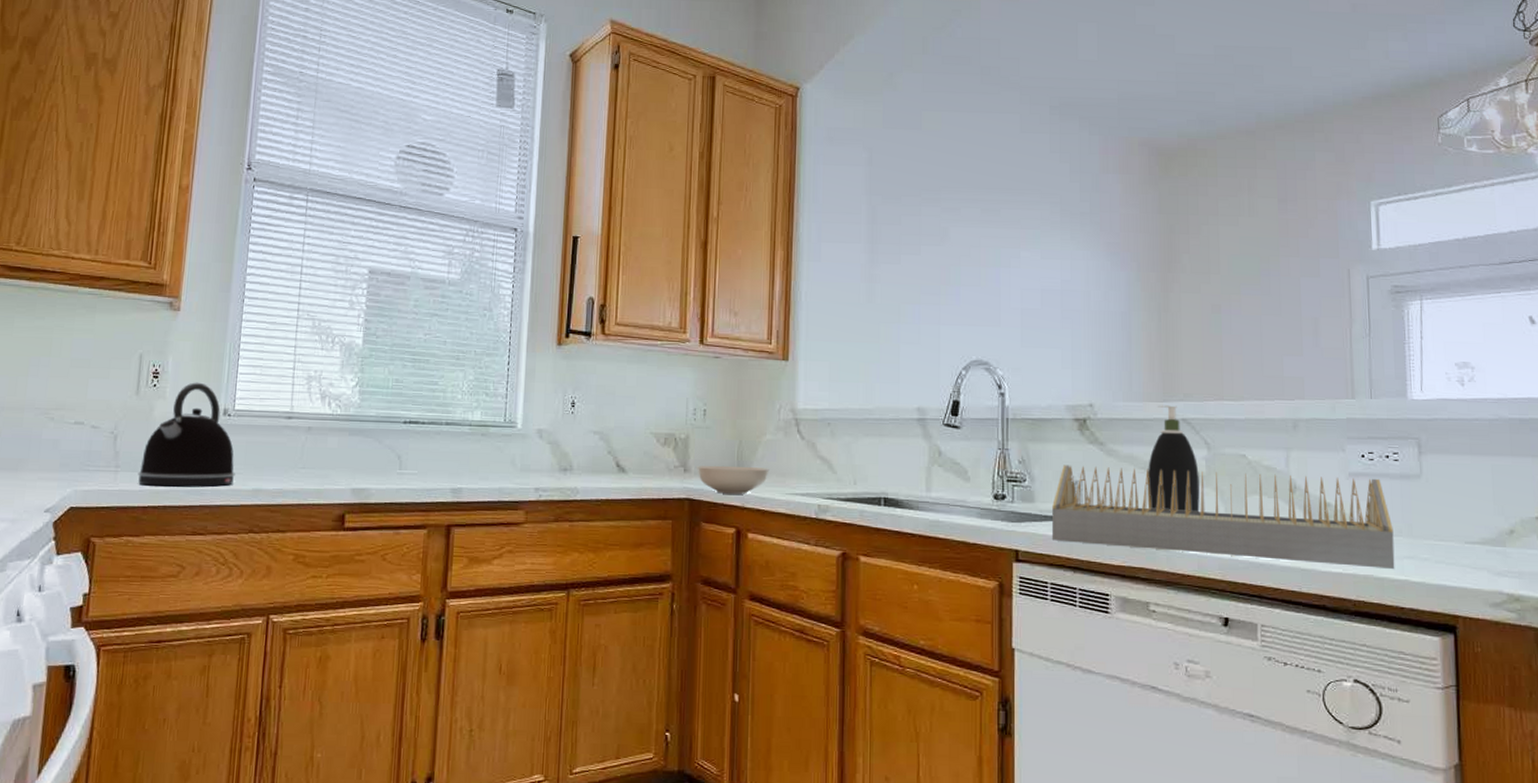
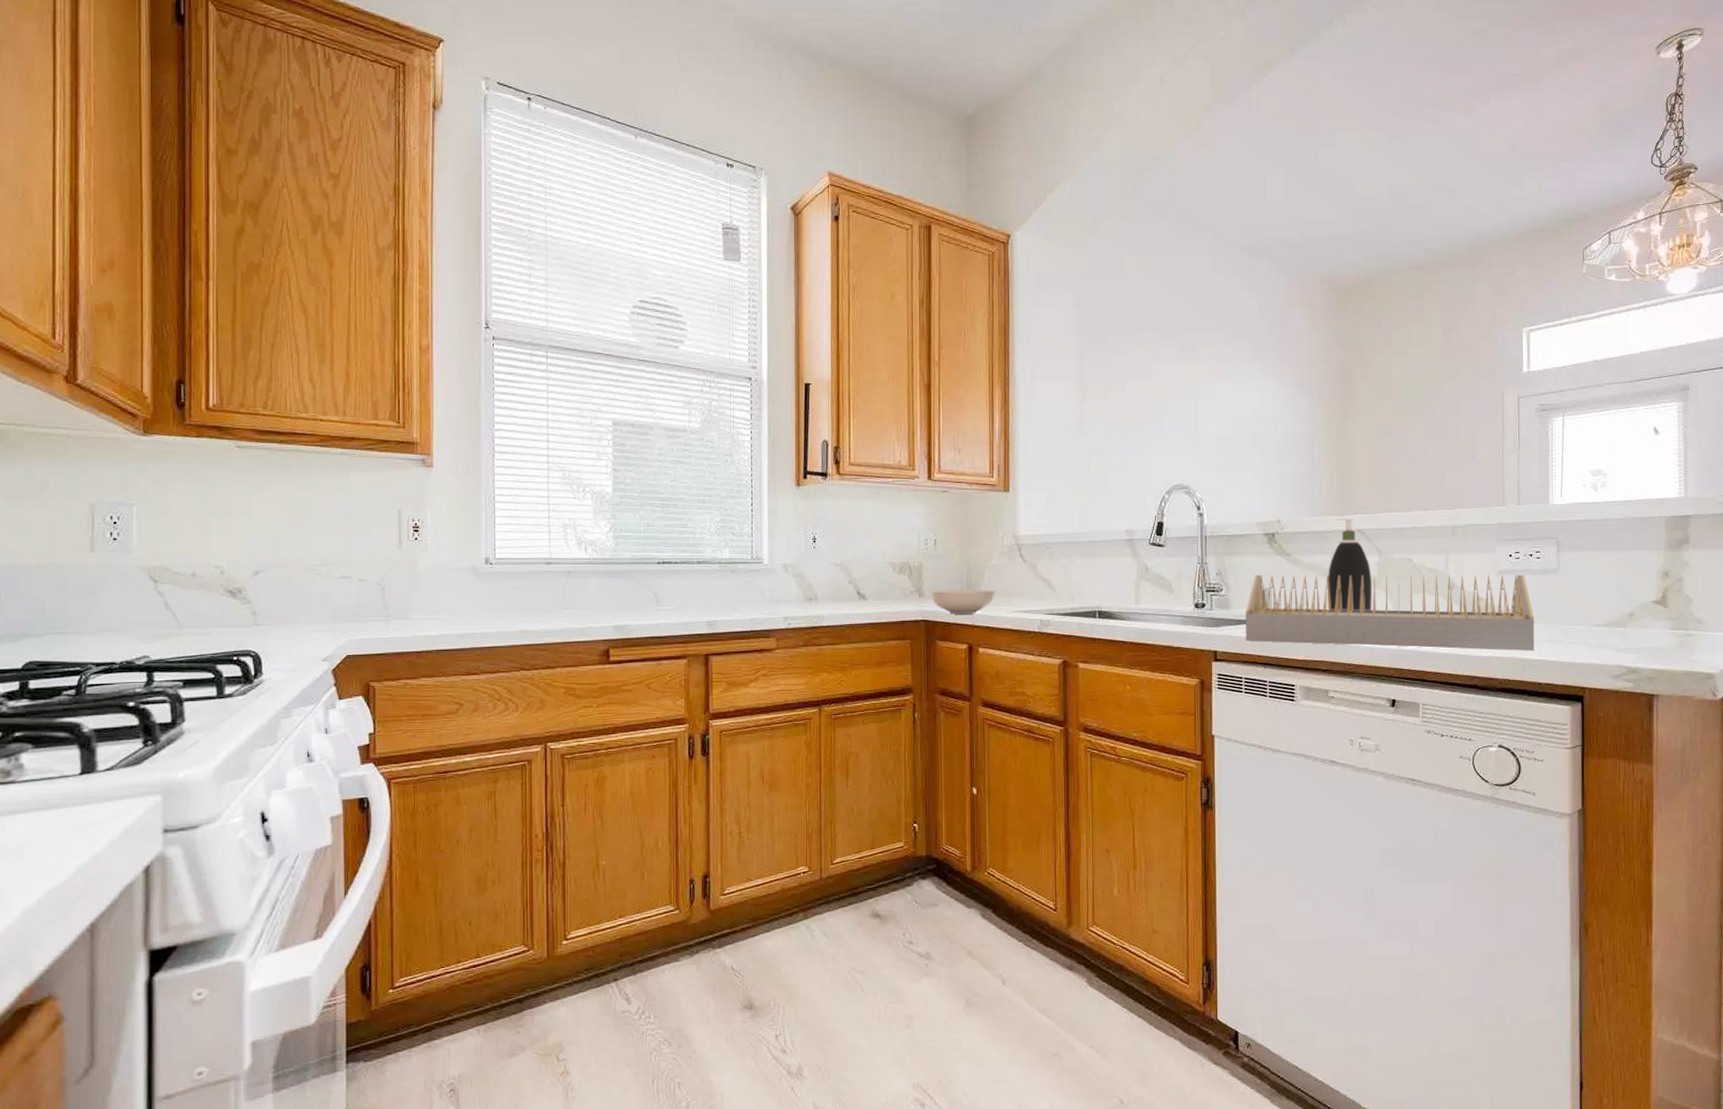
kettle: present [138,382,235,487] -> none [409,534,502,632]

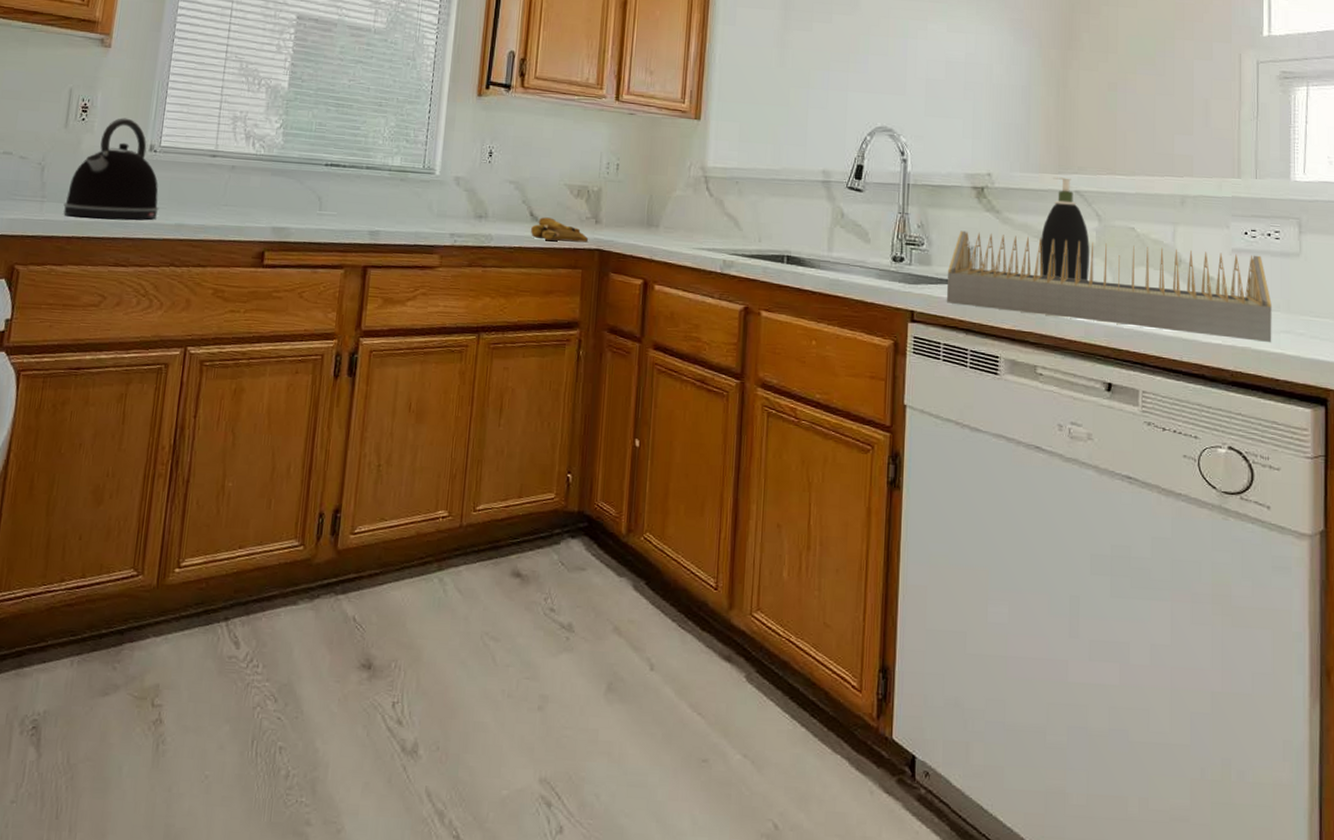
kettle: none [409,534,502,632] -> present [63,117,159,220]
banana: none [860,595,914,617] -> present [531,217,589,243]
bowl: present [930,589,996,614] -> none [608,218,678,248]

